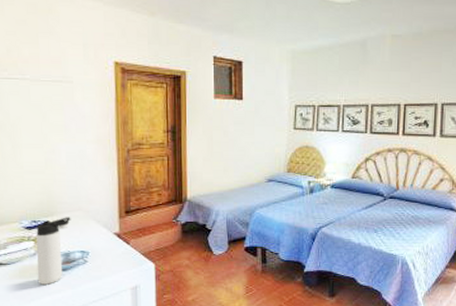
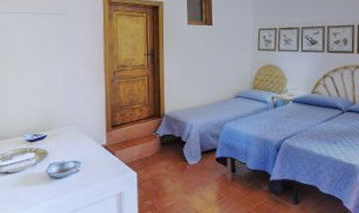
thermos bottle: present [36,217,71,285] -> none [37,131,66,191]

